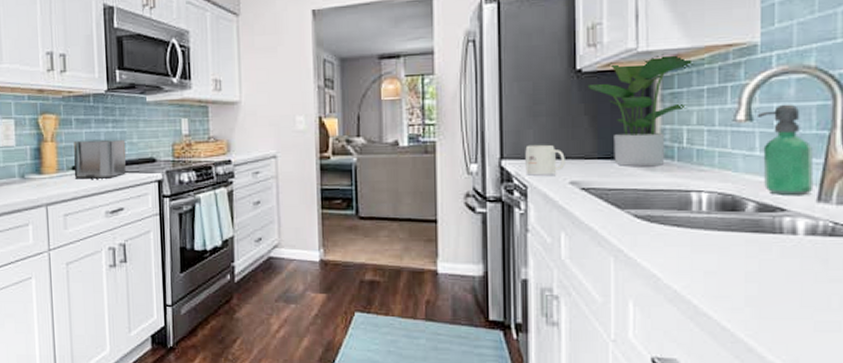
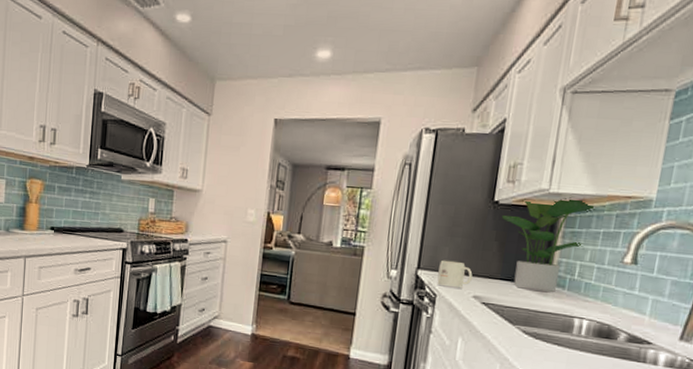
toaster: present [73,139,126,179] -> none [51,205,99,242]
soap dispenser: present [758,104,814,197] -> none [637,253,684,334]

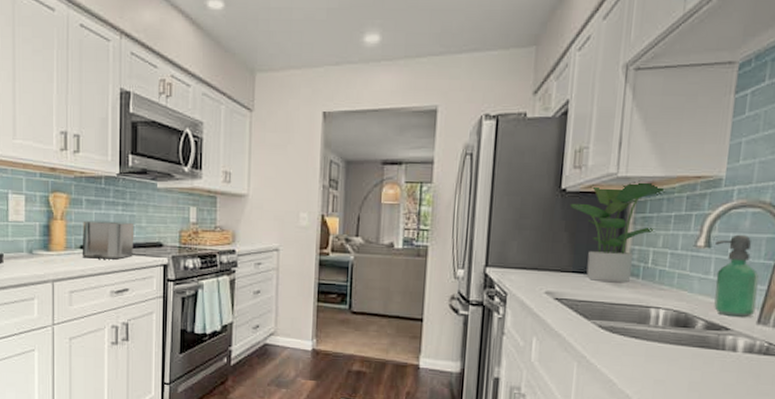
toaster: none [51,205,99,242] -> present [82,220,134,260]
mug: present [437,259,473,289] -> none [507,255,544,286]
soap dispenser: none [637,253,684,334] -> present [714,234,759,318]

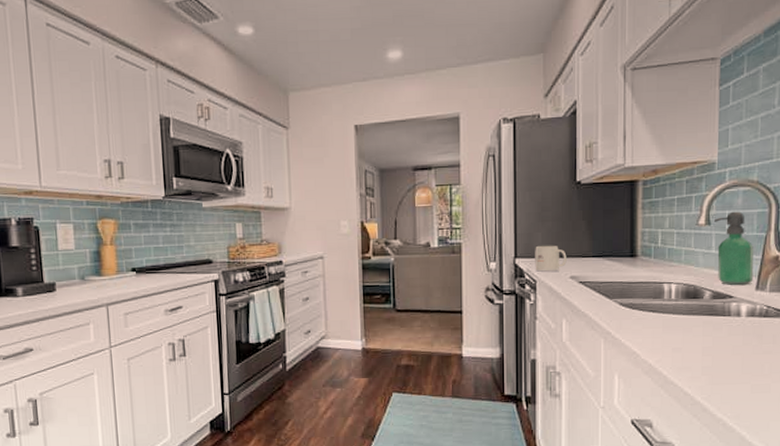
toaster: present [82,220,134,260] -> none [133,242,184,280]
mug: none [507,255,544,286] -> present [535,245,567,273]
potted plant: present [570,180,665,283] -> none [585,169,667,264]

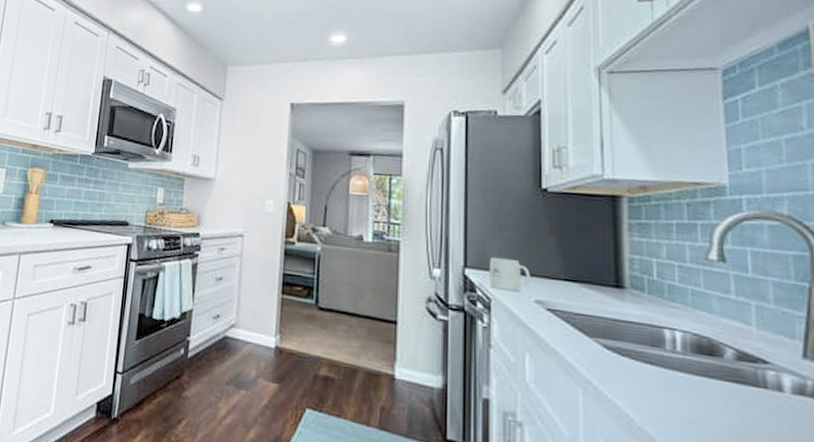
soap dispenser: present [714,211,754,286] -> none [731,249,798,351]

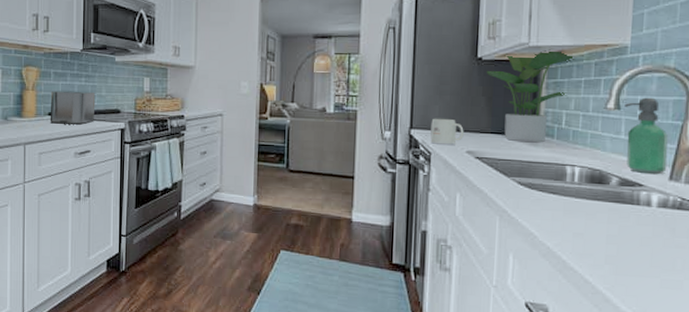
toaster: none [50,196,104,236] -> present [50,90,96,125]
potted plant: none [553,184,660,297] -> present [486,49,574,143]
soap dispenser: none [731,249,798,351] -> present [625,97,668,175]

